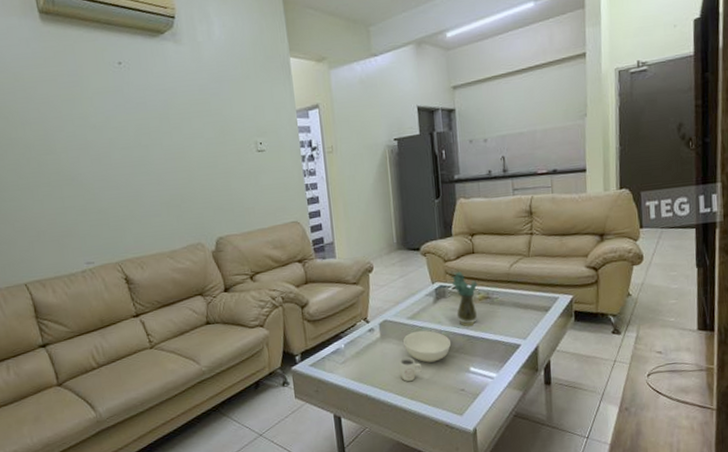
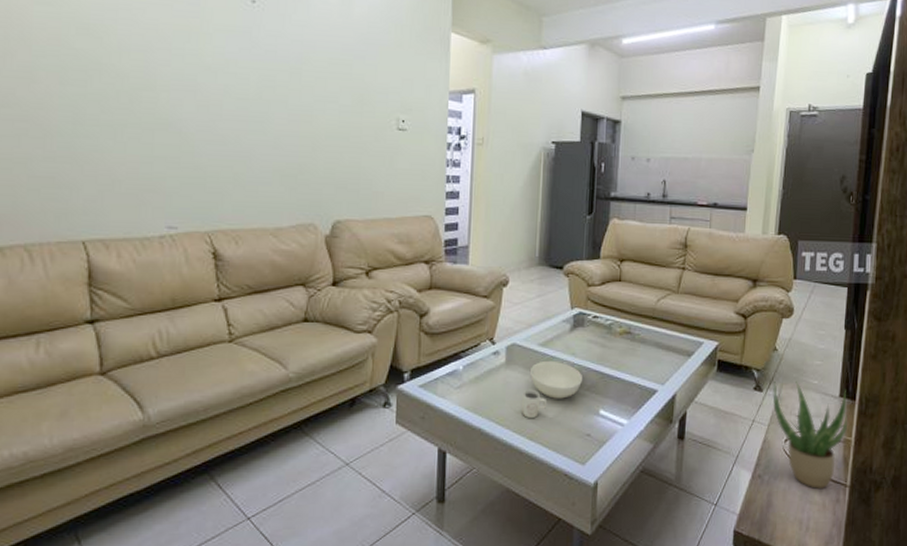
vase: present [451,271,478,327] -> none [592,298,620,363]
potted plant: none [630,320,708,415] -> present [772,380,847,489]

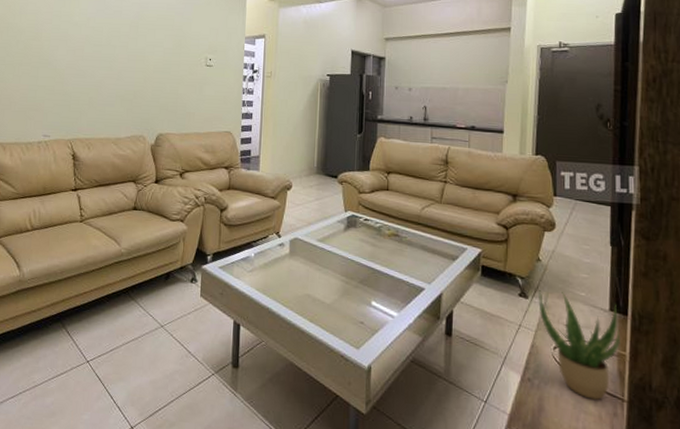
mug: present [522,389,548,419] -> none [303,277,325,304]
bowl: present [530,360,583,399] -> none [310,254,357,289]

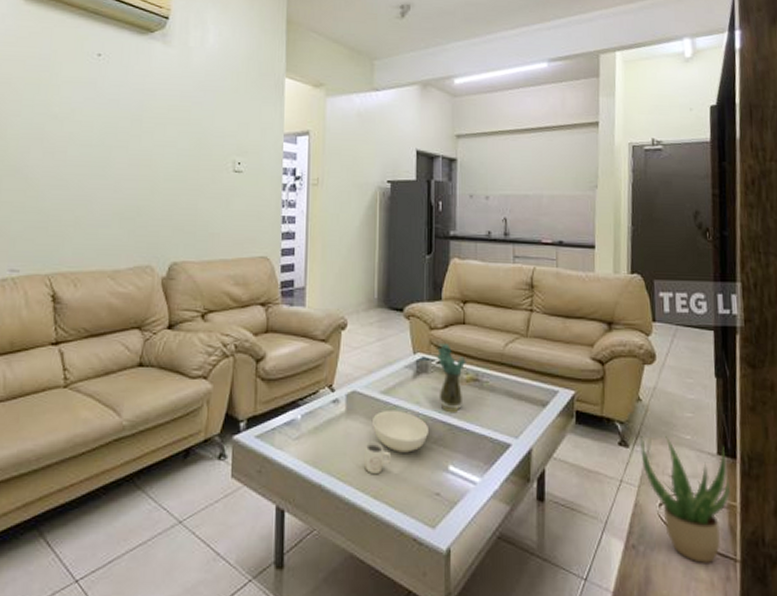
mug: none [303,277,325,304] -> present [365,441,392,475]
bowl: none [310,254,357,289] -> present [373,409,430,453]
vase: none [363,203,389,261] -> present [436,342,466,414]

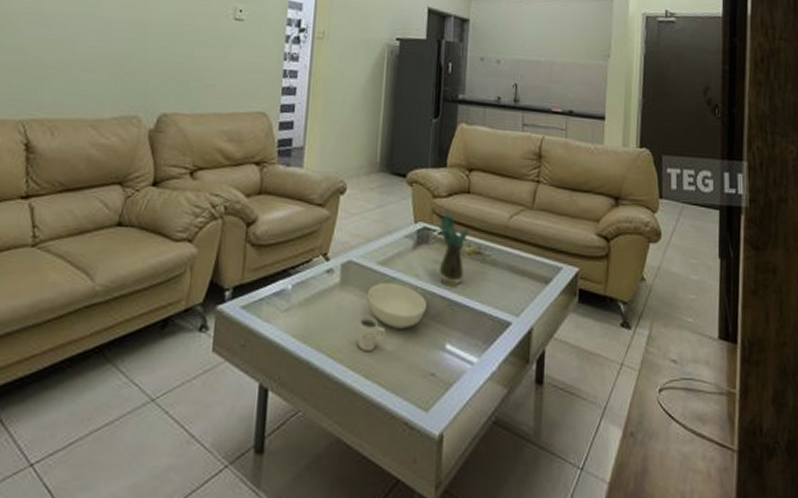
potted plant: present [640,435,730,563] -> none [642,317,730,453]

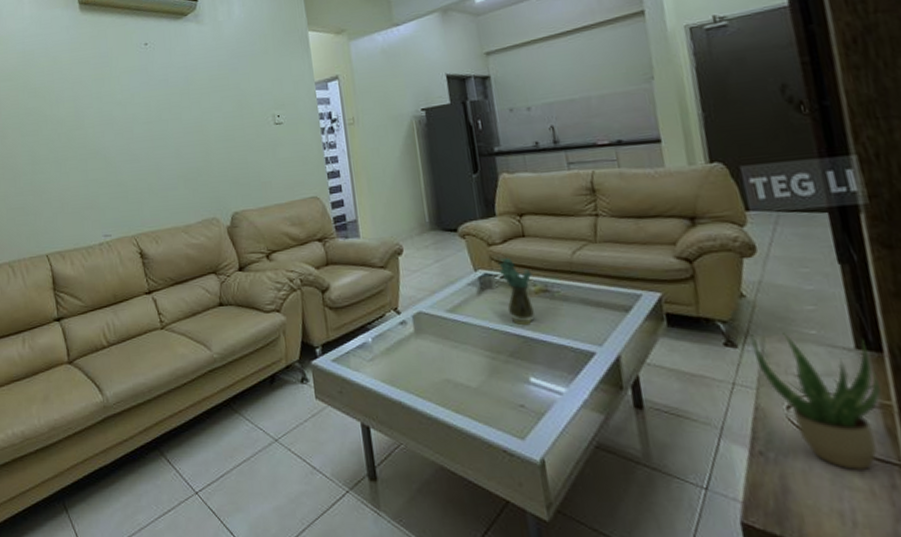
mug: present [357,315,387,352] -> none [439,358,469,390]
bowl: present [368,282,428,329] -> none [442,326,504,368]
potted plant: none [642,317,730,453] -> present [750,331,881,470]

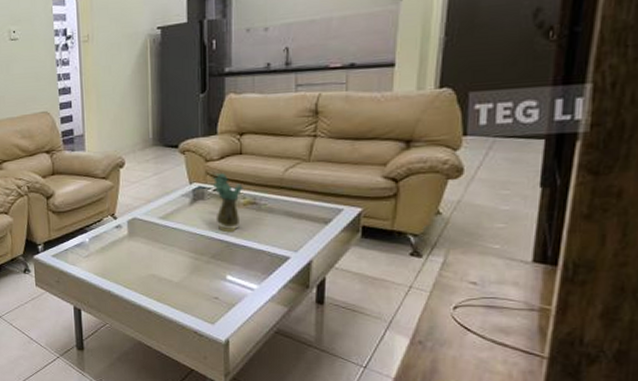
potted plant: present [750,331,881,470] -> none [435,245,545,358]

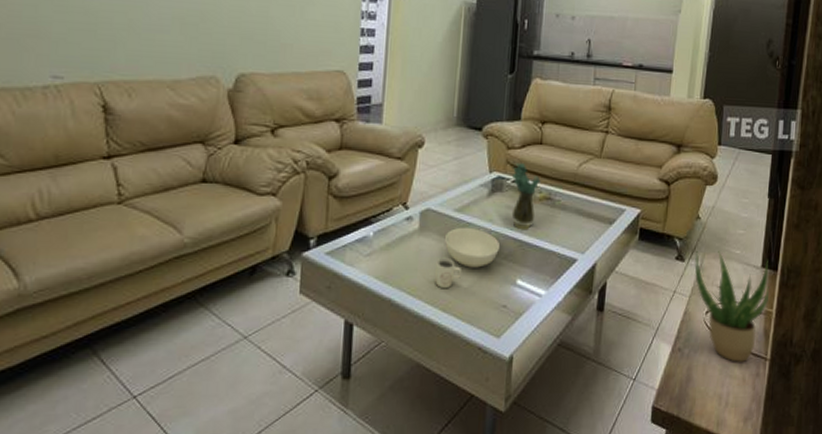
mug: none [147,257,172,283] -> present [435,257,463,289]
bowl: none [153,231,207,266] -> present [445,227,501,268]
potted plant: none [435,245,545,358] -> present [694,250,769,362]

